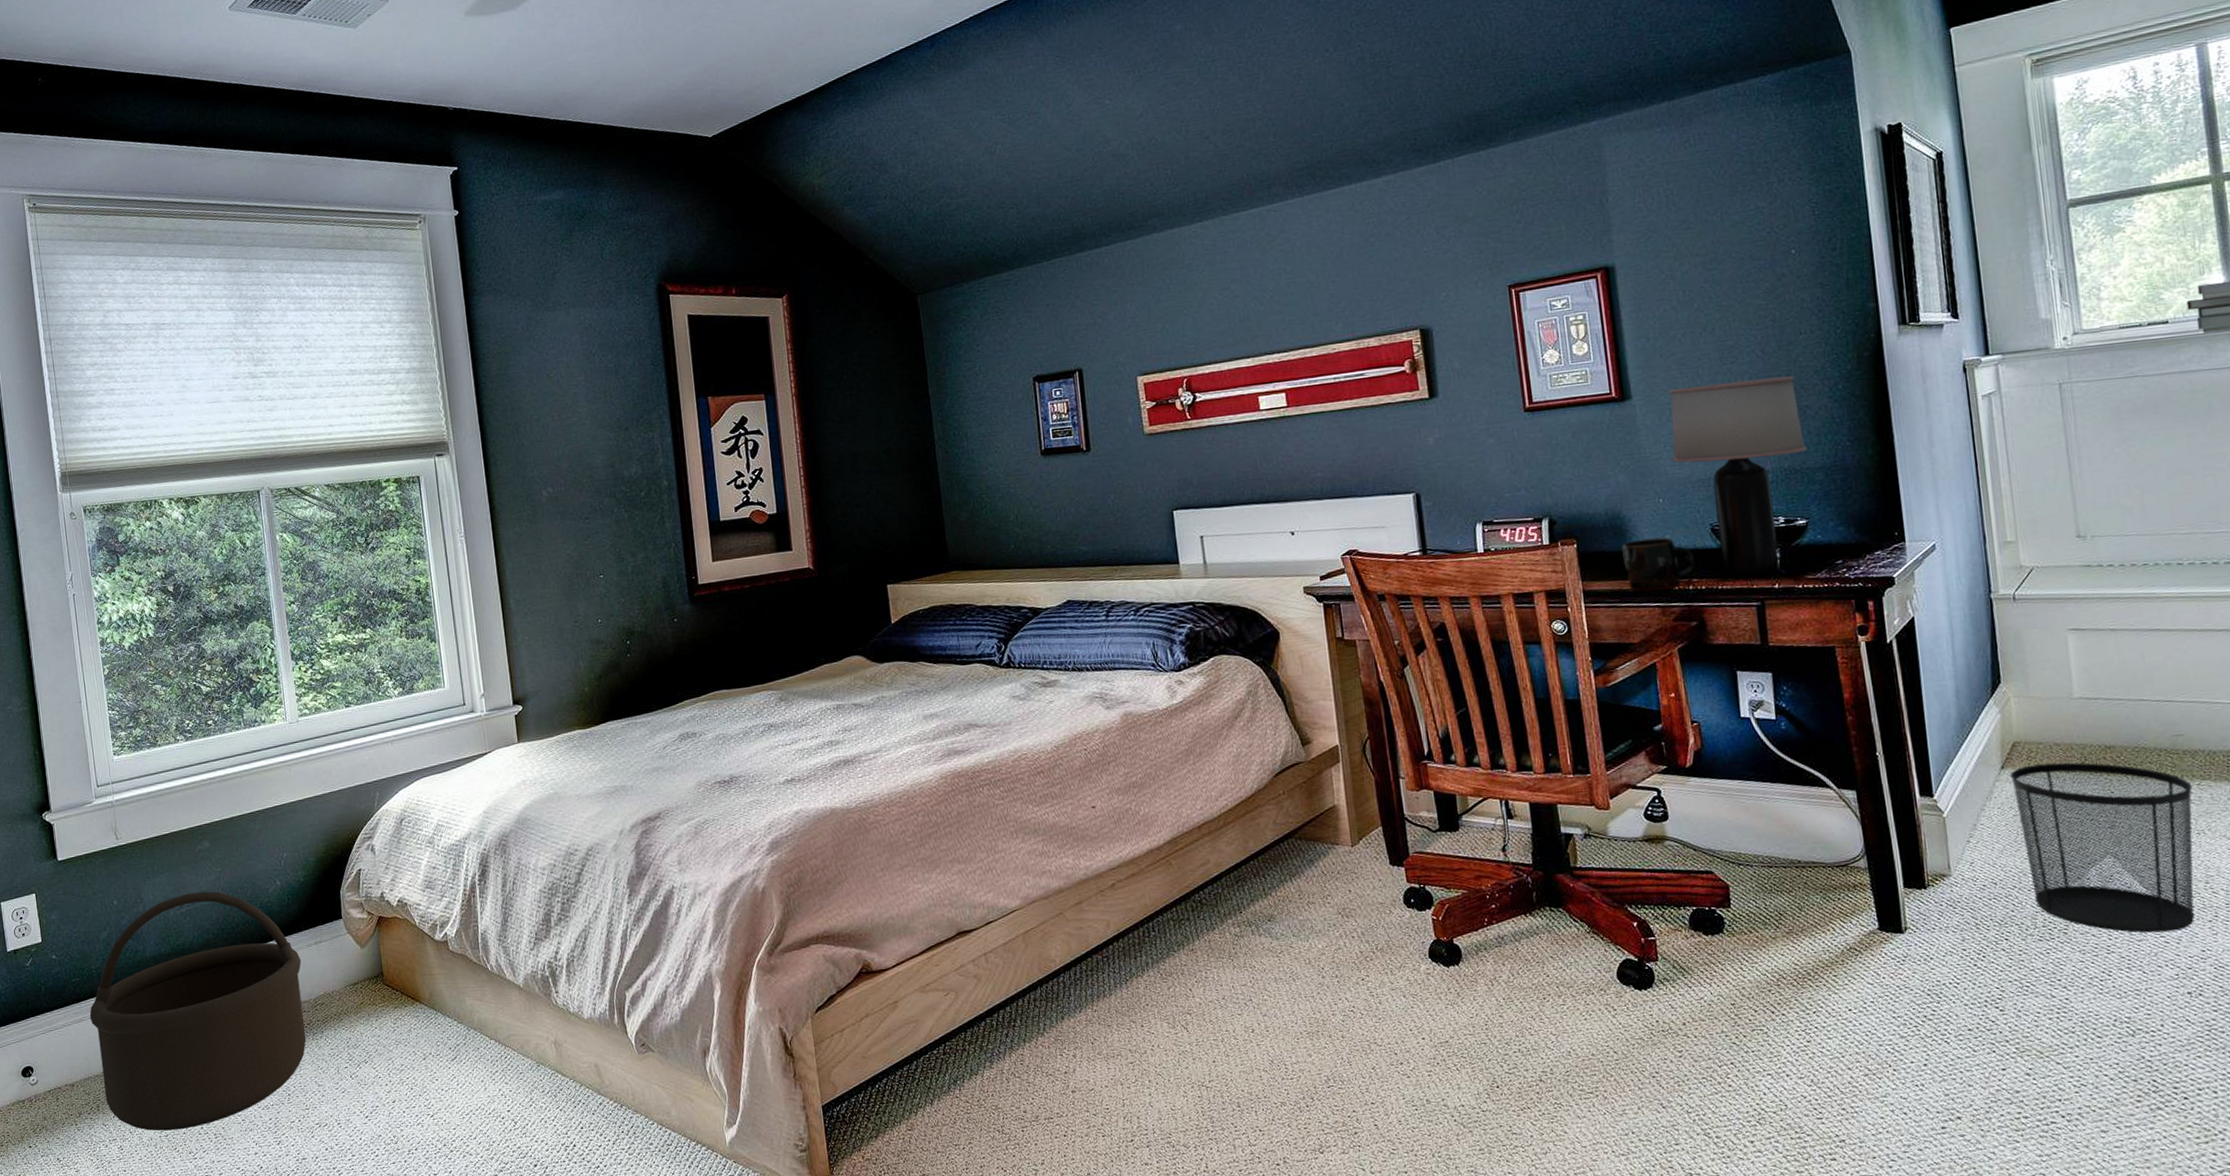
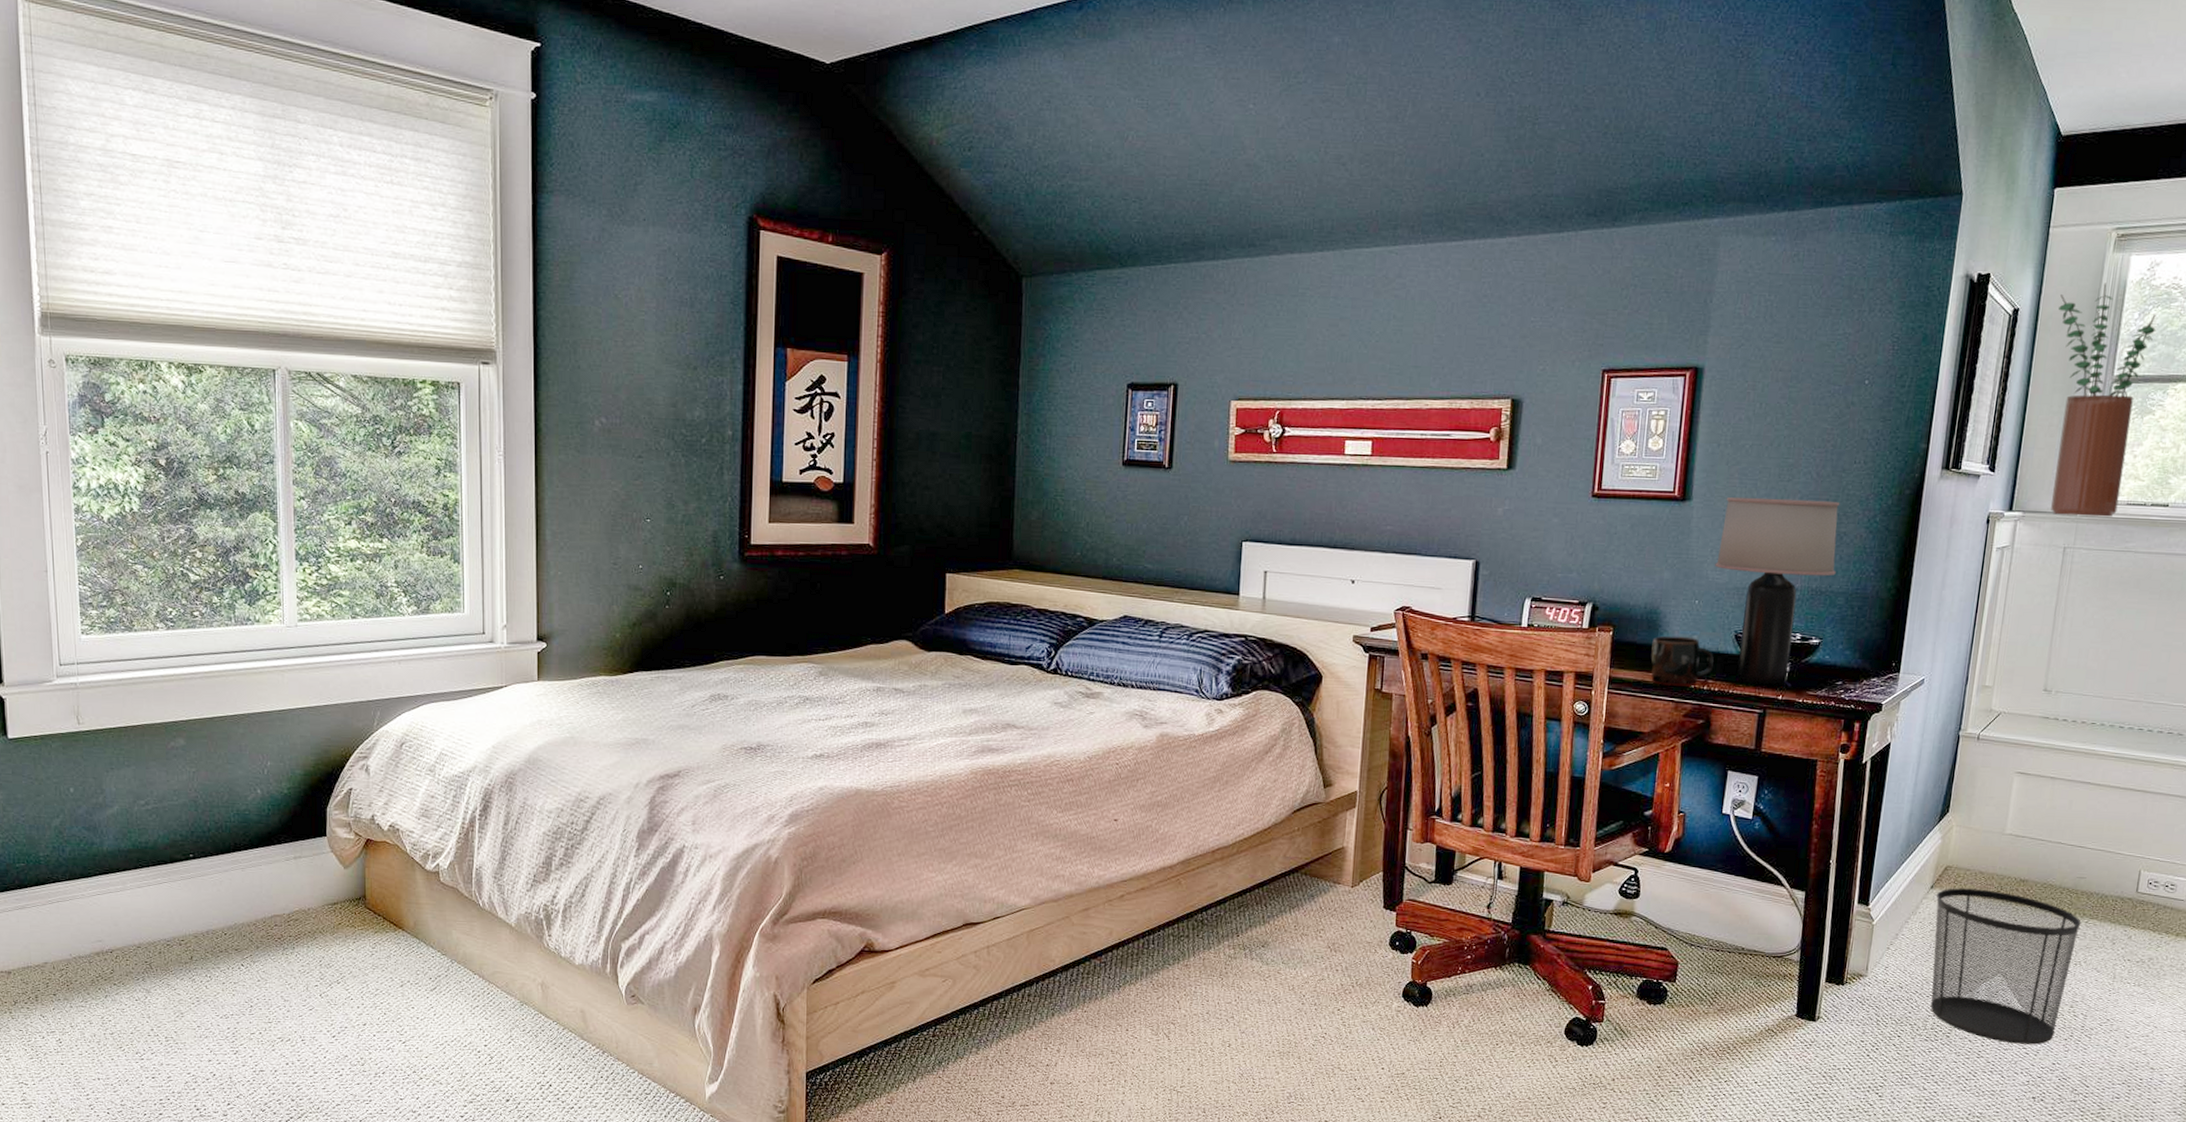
basket: present [89,891,307,1131] -> none [33,790,277,1029]
vase: none [1985,110,2110,352] -> present [2051,283,2156,517]

